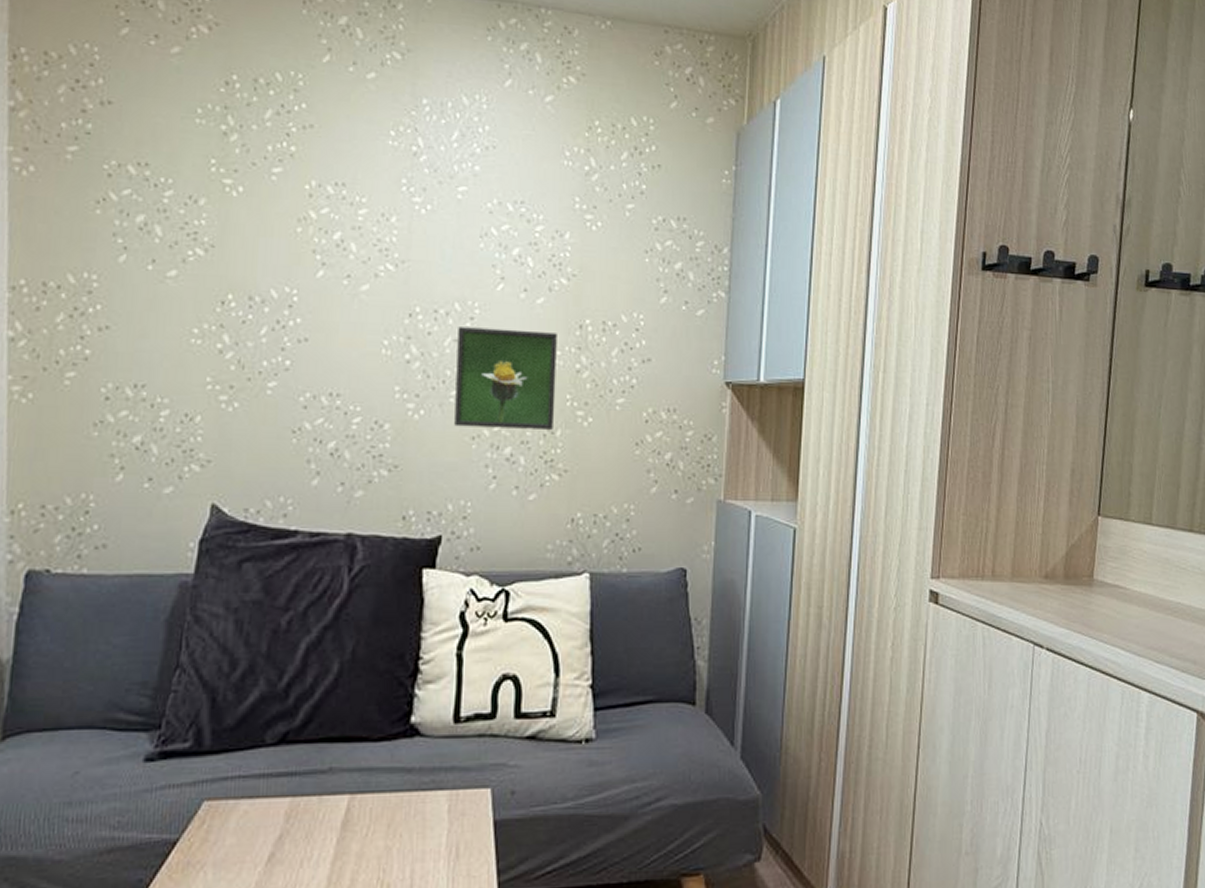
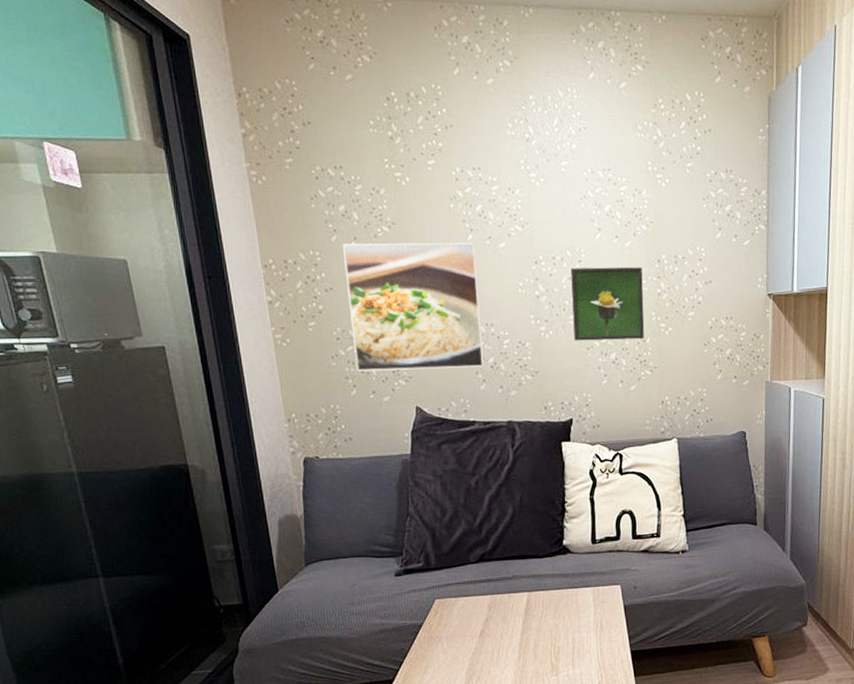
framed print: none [128,267,328,453] -> present [342,242,484,372]

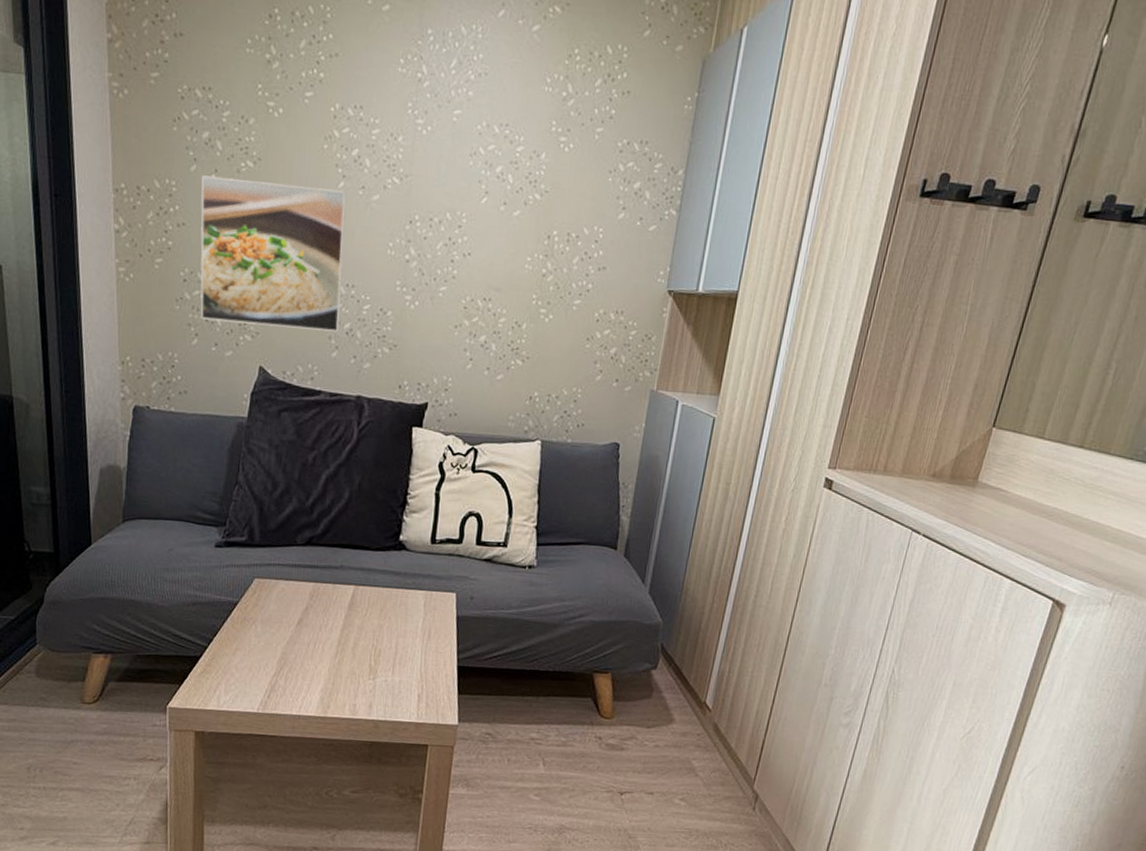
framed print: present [571,267,645,341] -> none [442,233,529,323]

